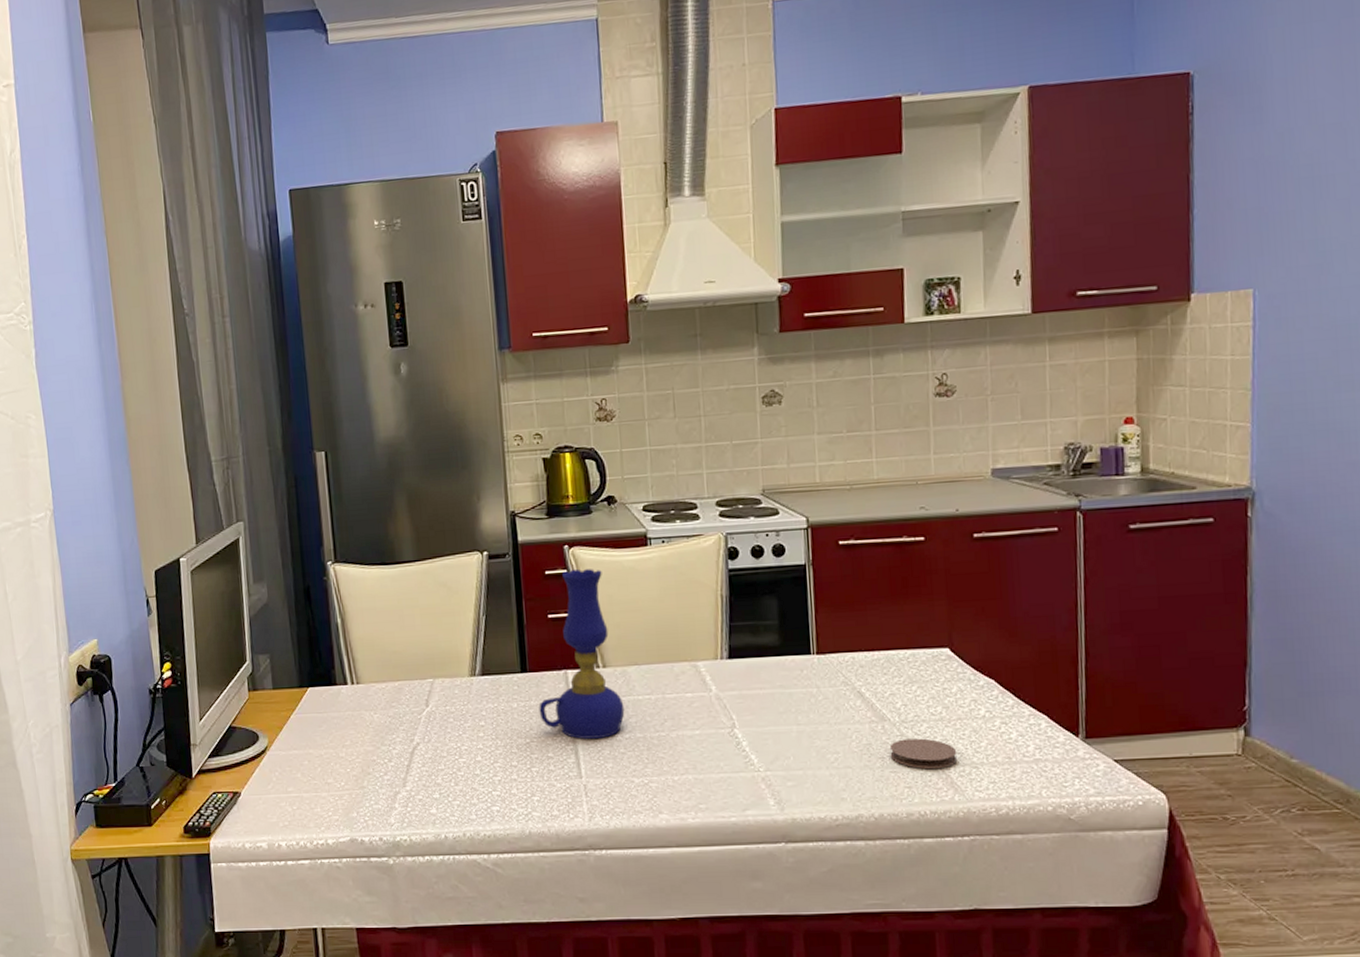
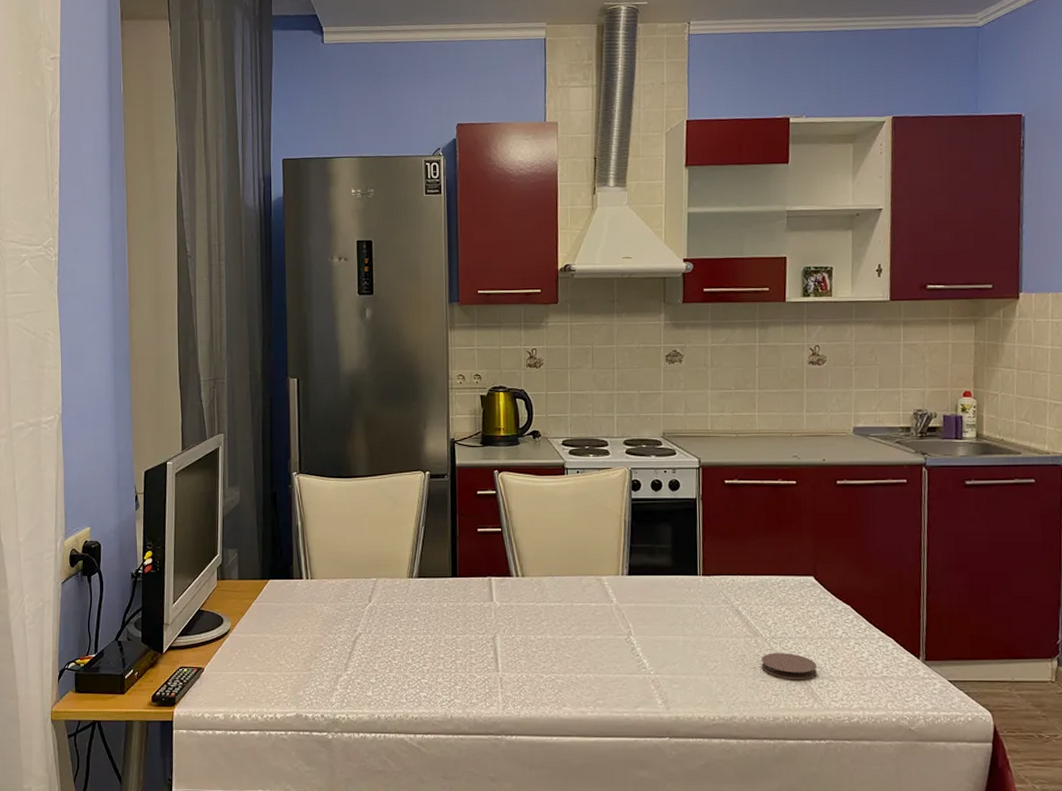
oil lamp: present [539,568,625,739] -> none [465,491,538,638]

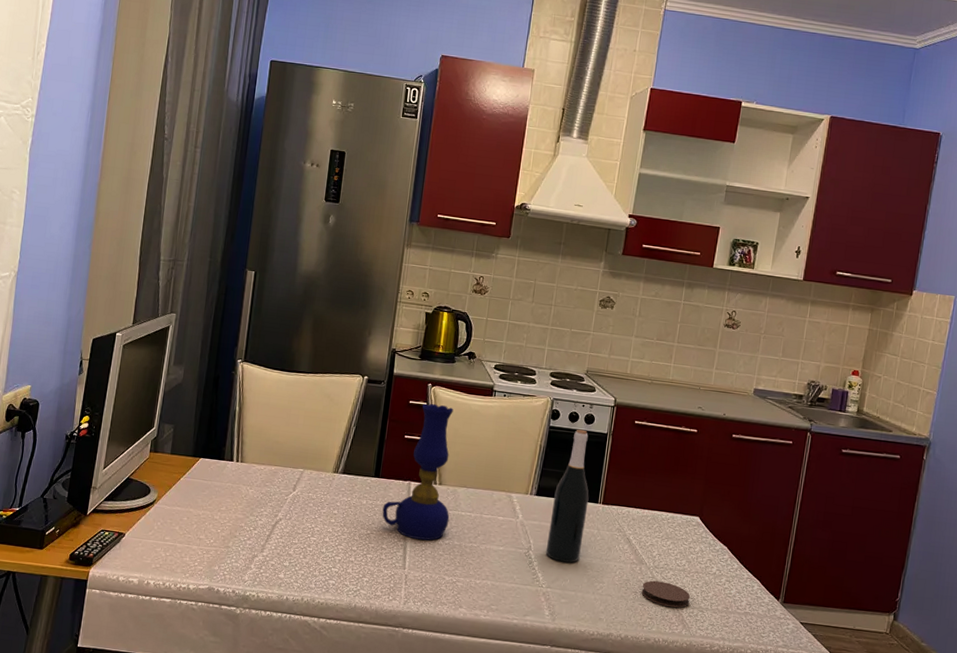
oil lamp: none [465,491,538,638] -> present [382,403,454,541]
wine bottle: none [647,497,687,644] -> present [545,429,589,563]

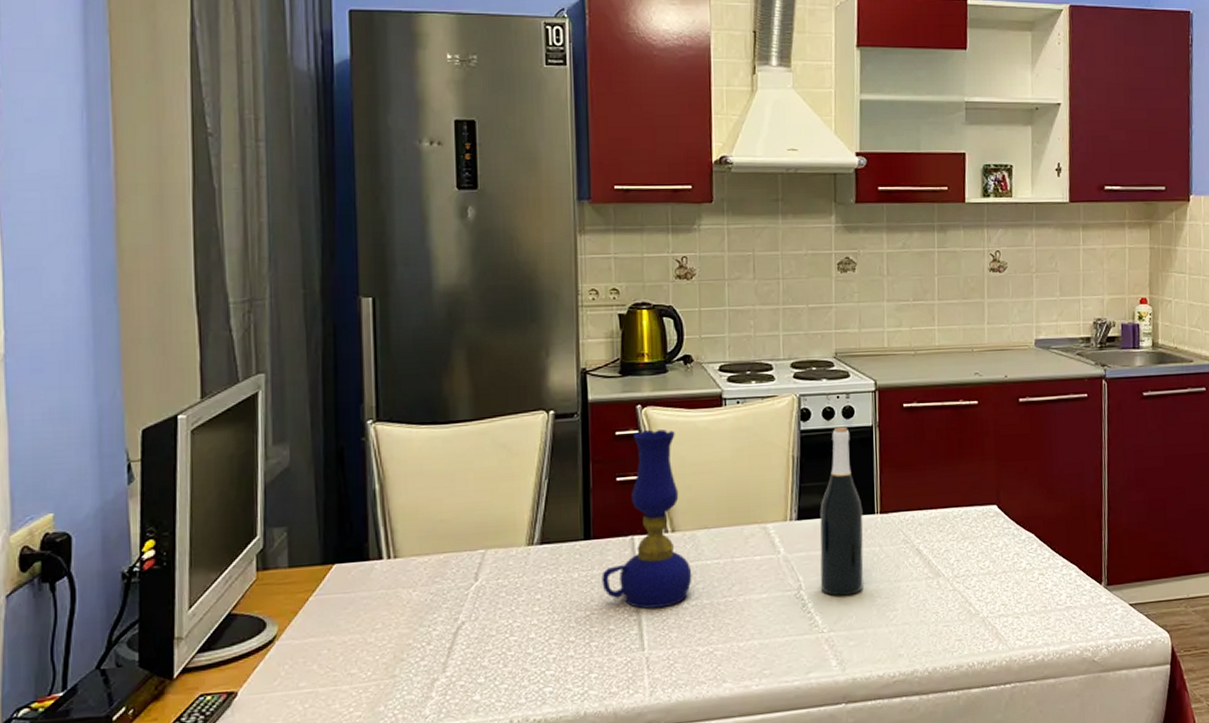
coaster: present [641,580,691,608] -> none [943,592,1002,622]

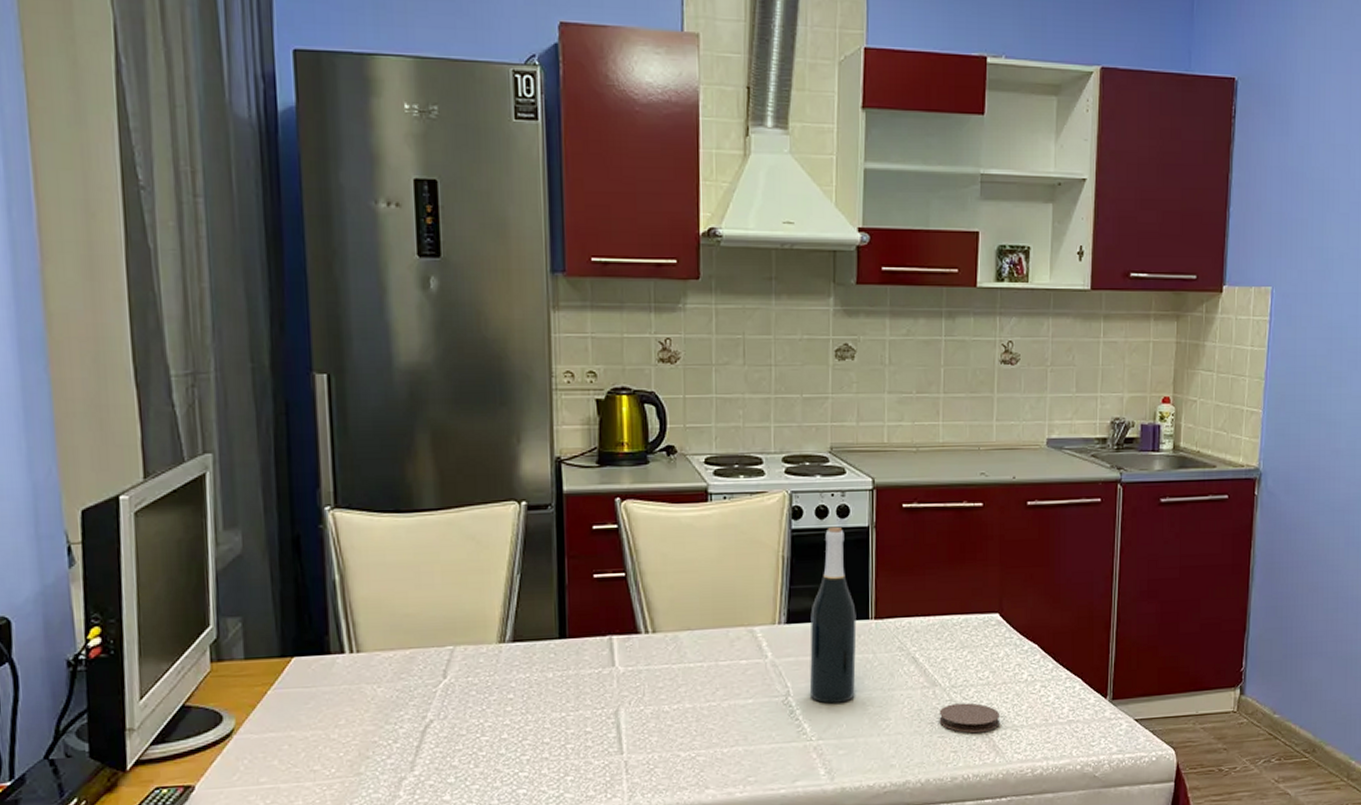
oil lamp: present [601,429,692,609] -> none [578,524,674,711]
coaster: none [943,592,1002,622] -> present [939,702,1001,734]

